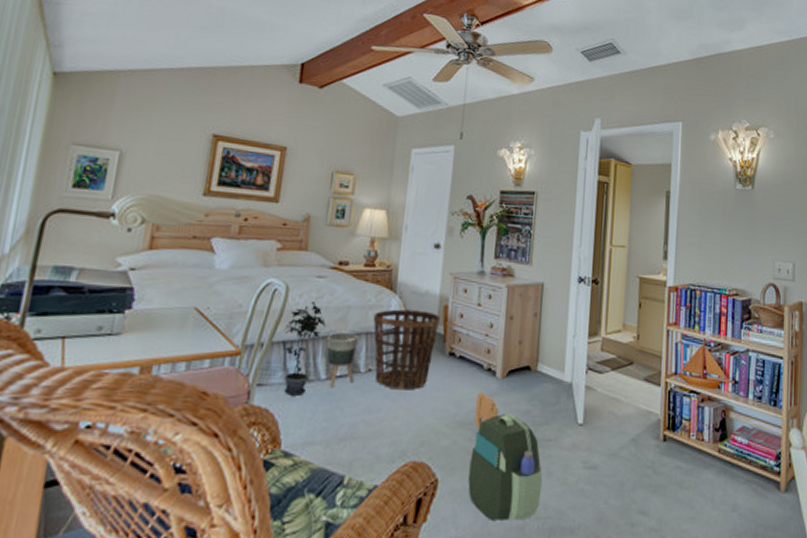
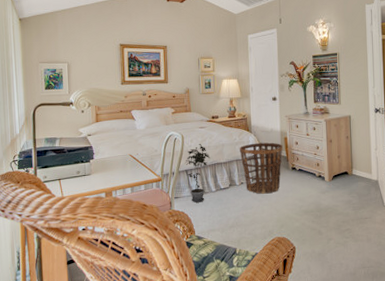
planter: present [326,332,359,389] -> none [212,161,234,197]
backpack: present [468,392,543,521] -> none [313,191,365,270]

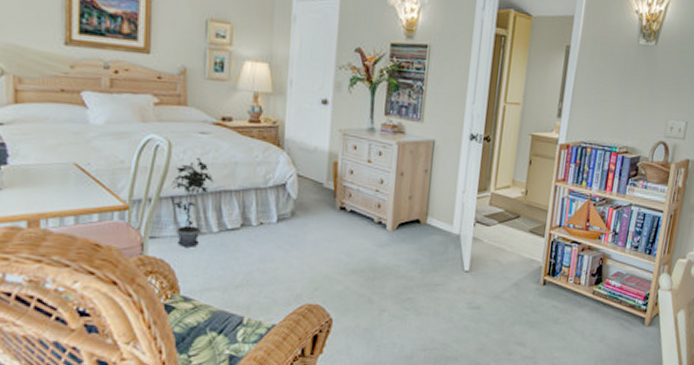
basket: present [239,142,283,194] -> none [261,165,331,242]

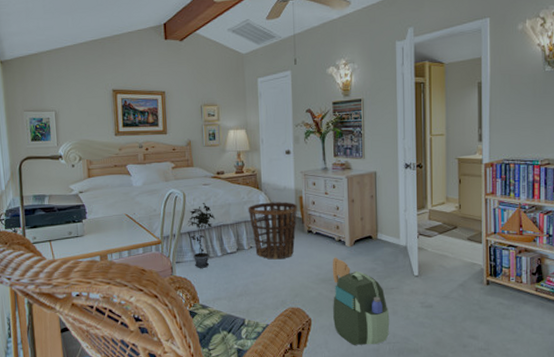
basket: none [261,165,331,242] -> present [248,202,298,260]
backpack: none [360,243,430,352] -> present [332,257,390,345]

